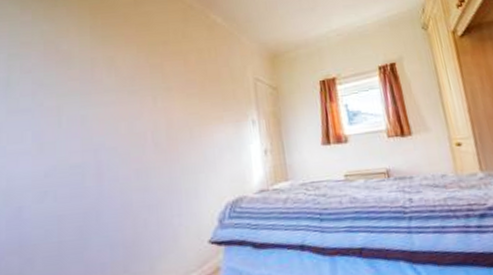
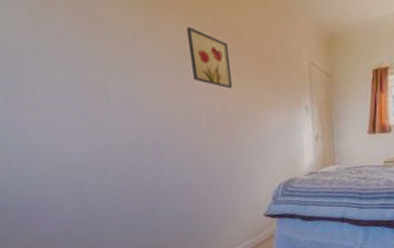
wall art: none [140,55,178,107] -> present [187,27,232,89]

